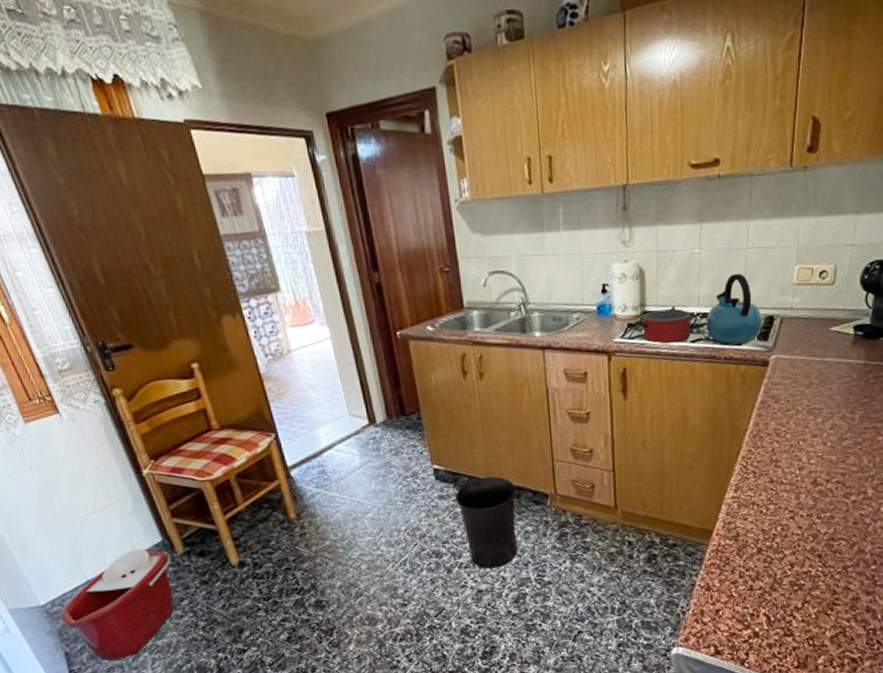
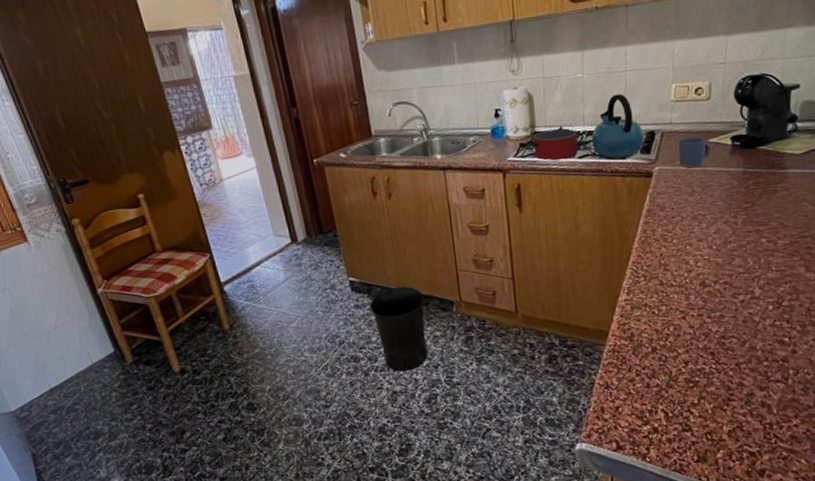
bucket: present [59,549,175,661] -> none [27,359,125,461]
mug: none [797,324,832,358] -> present [678,136,711,168]

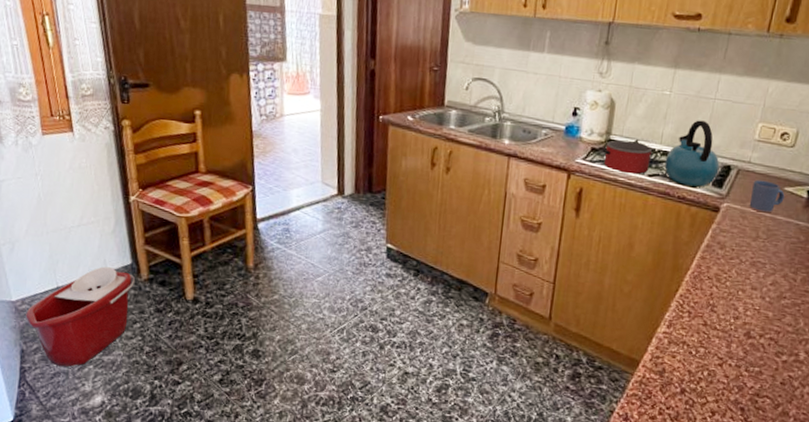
bucket: none [27,359,125,461] -> present [25,266,135,367]
waste bin: present [370,286,428,372] -> none [401,264,459,354]

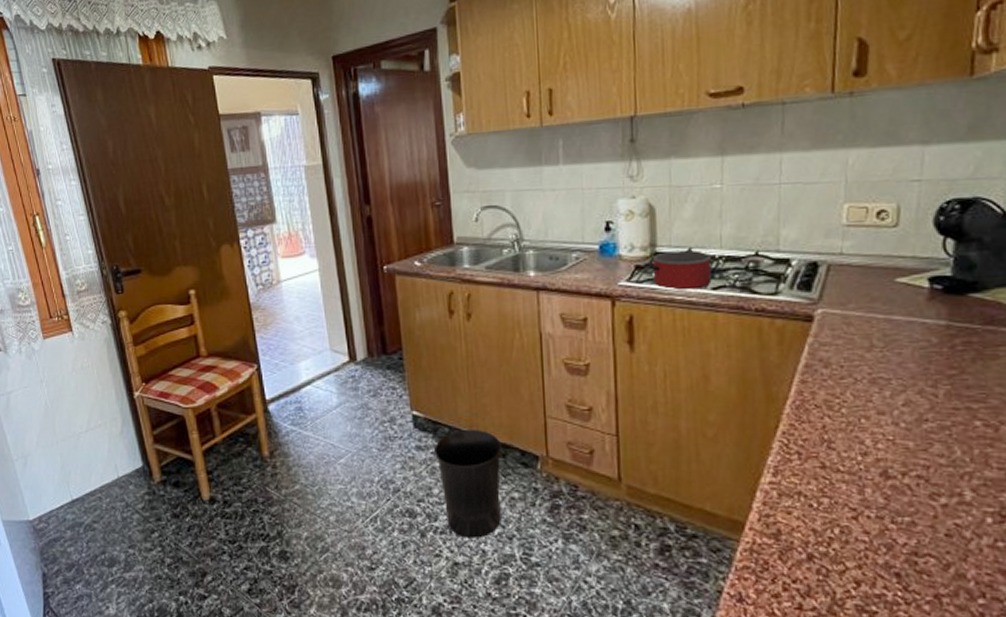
bucket: present [25,266,135,367] -> none [44,473,148,589]
waste bin: none [401,264,459,354] -> present [434,429,501,538]
kettle: present [664,120,720,187] -> none [730,212,803,294]
mug: present [749,179,785,213] -> none [851,273,899,315]

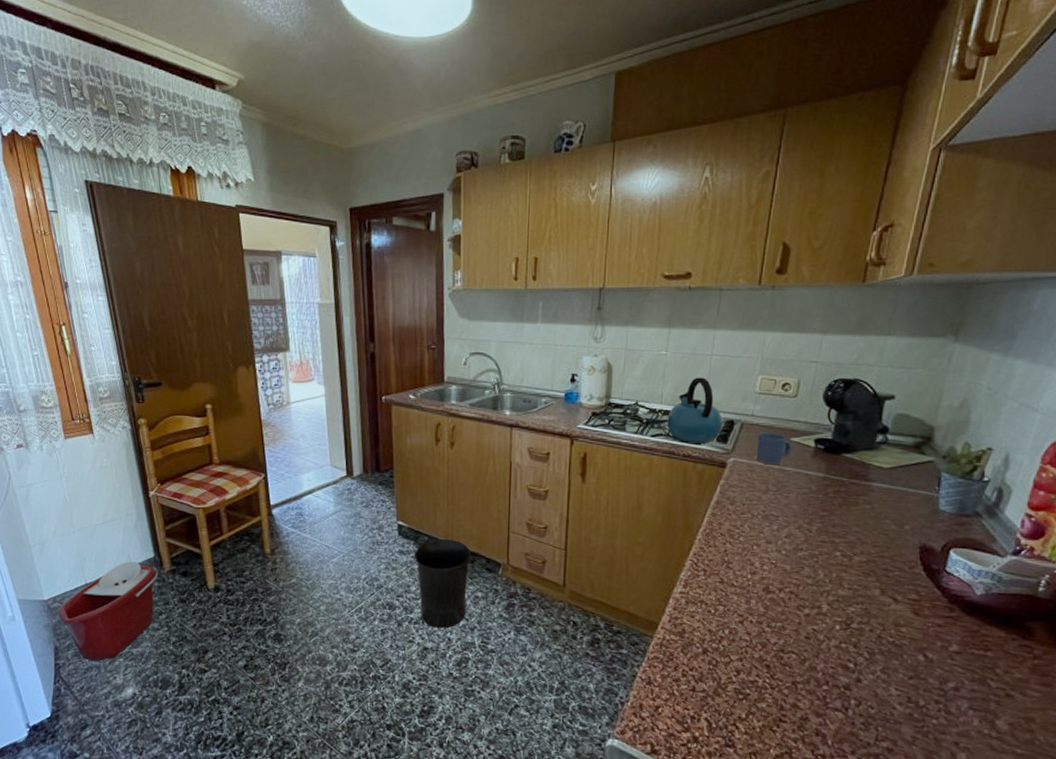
bucket: none [44,473,148,589] -> present [57,561,158,662]
cooking pot: present [649,251,714,289] -> none [603,403,655,435]
kettle: none [730,212,803,294] -> present [667,377,723,444]
mug: none [851,273,899,315] -> present [756,432,792,465]

